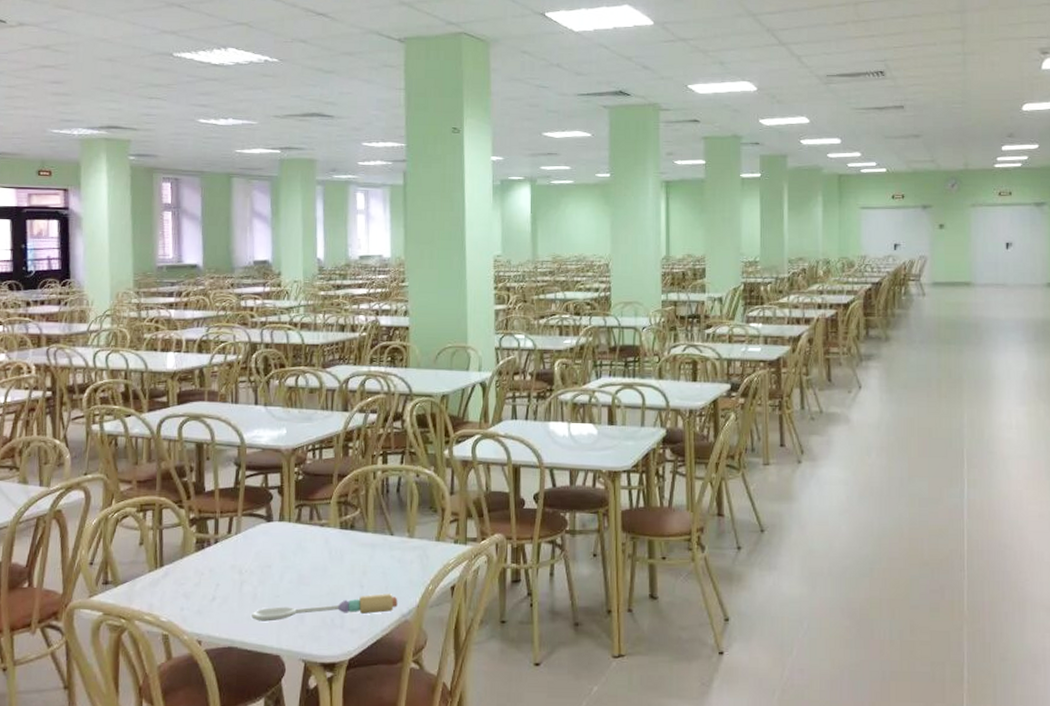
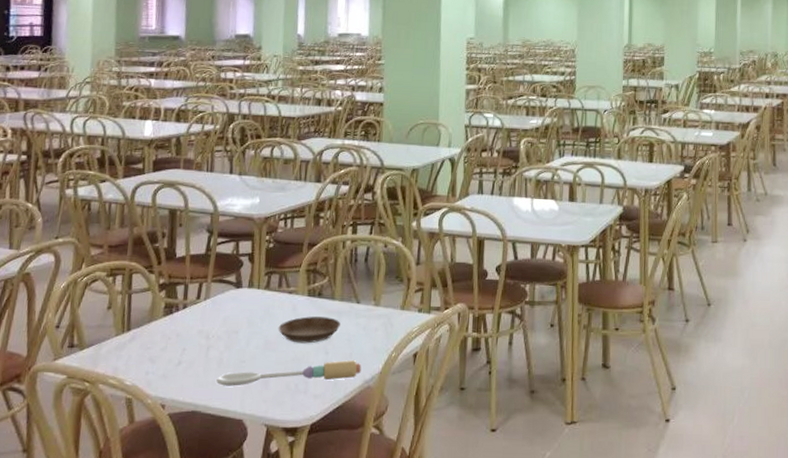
saucer: none [311,549,374,577] -> present [278,316,340,344]

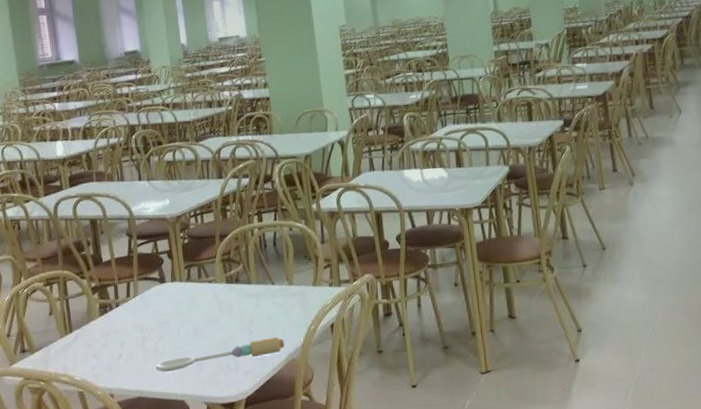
saucer: present [278,316,340,344] -> none [203,300,260,327]

